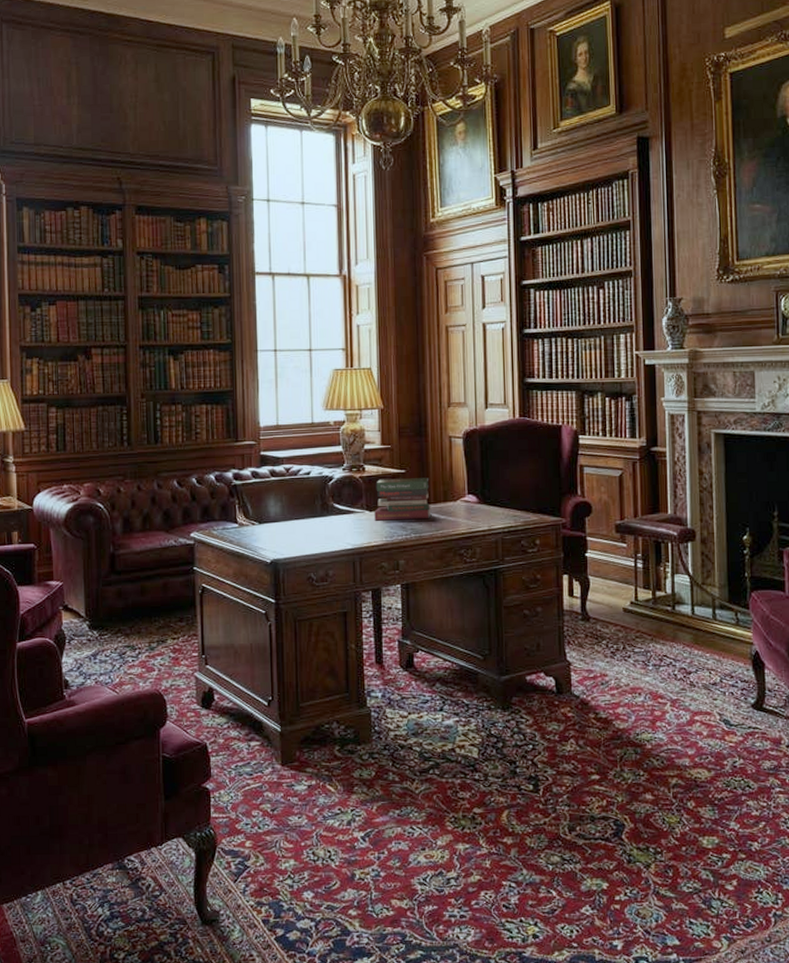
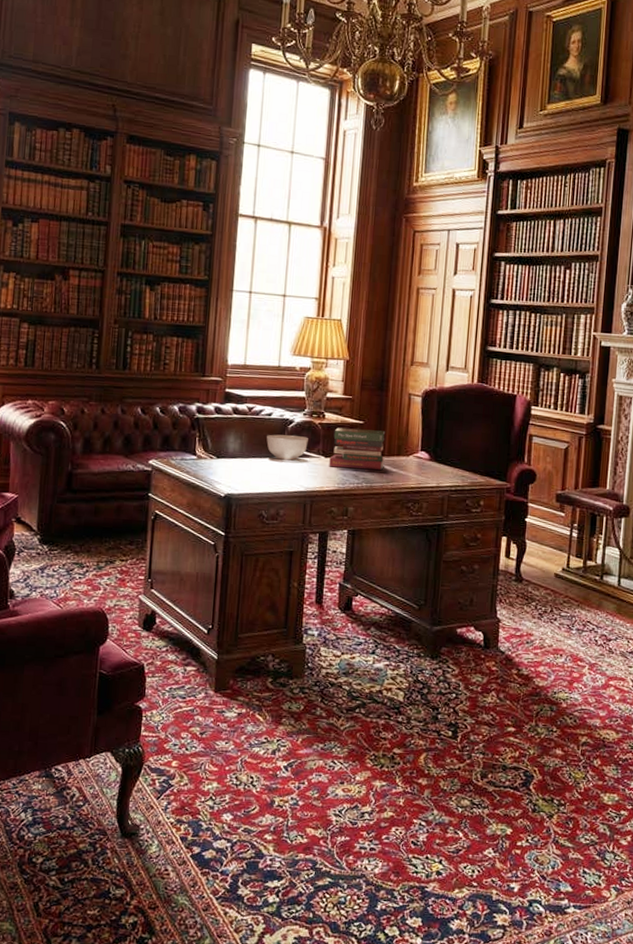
bowl: none [307,492,351,519] -> present [266,434,308,461]

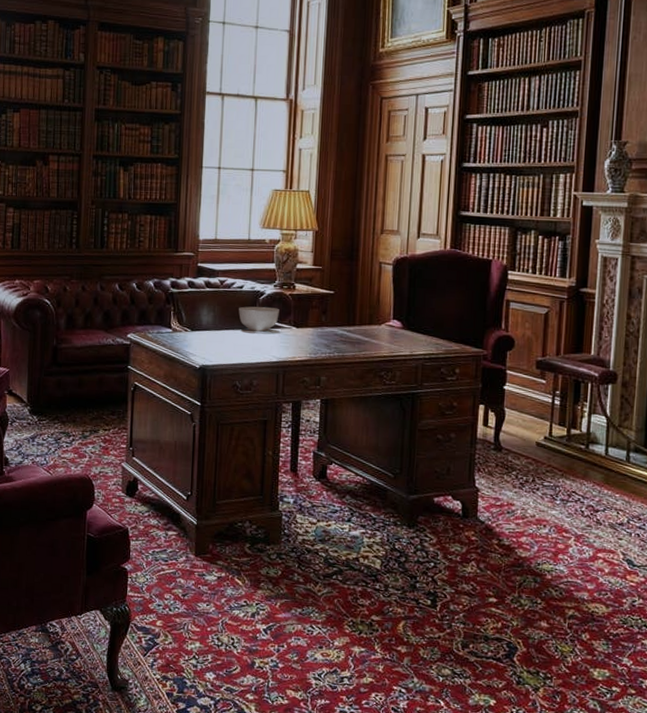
books: present [329,427,385,471] -> none [300,298,356,340]

